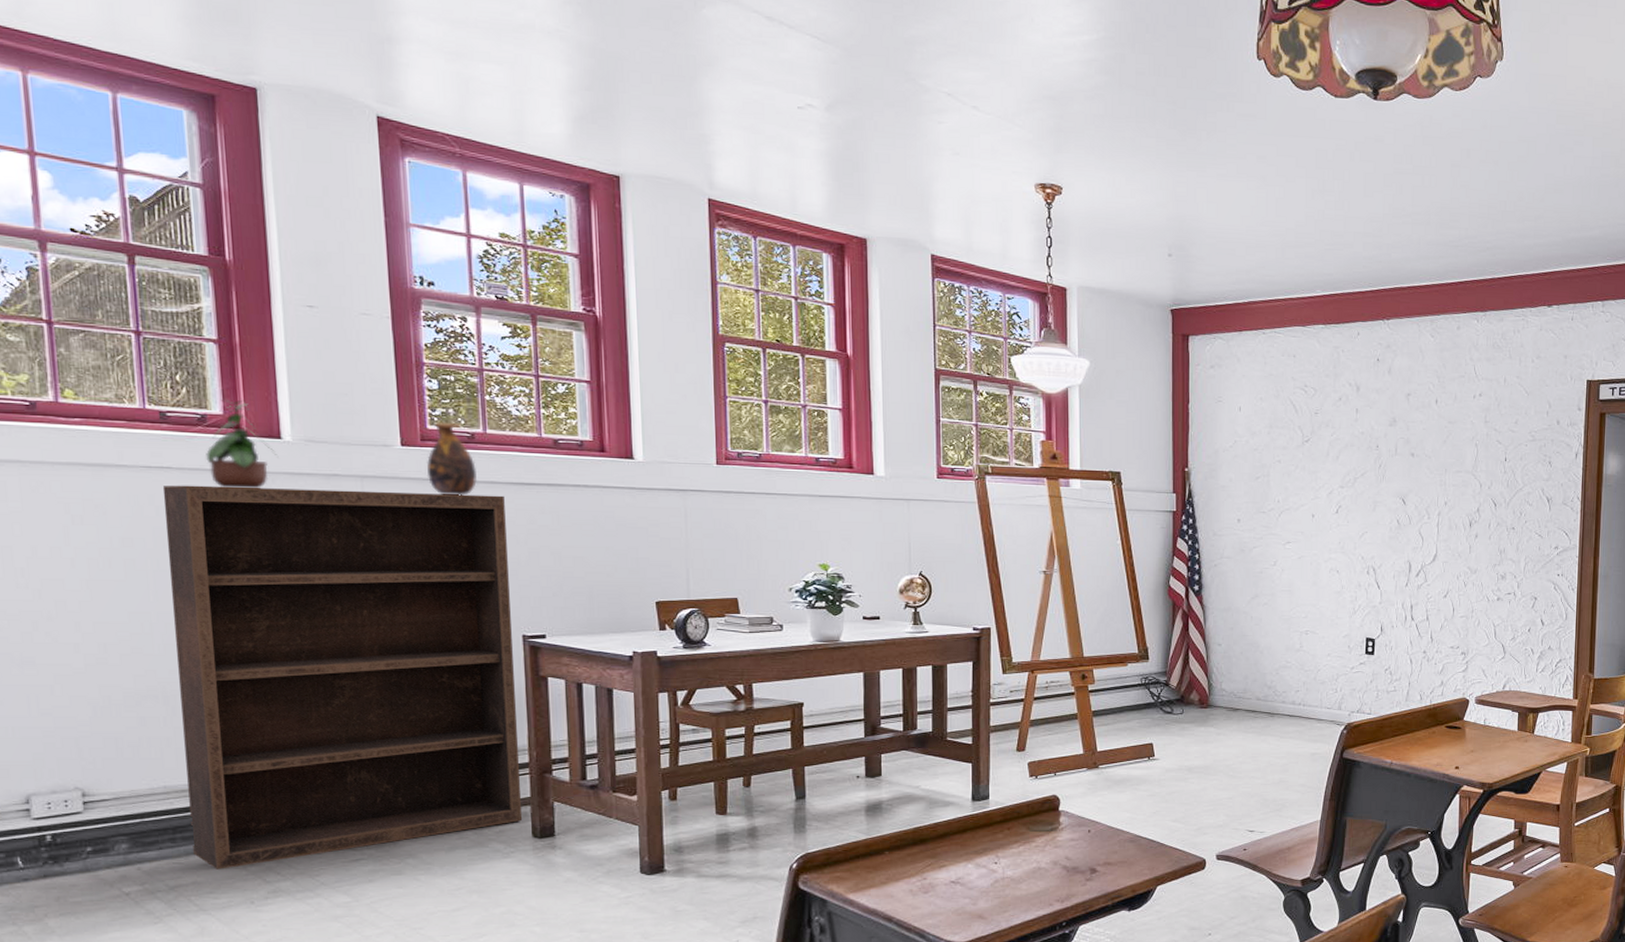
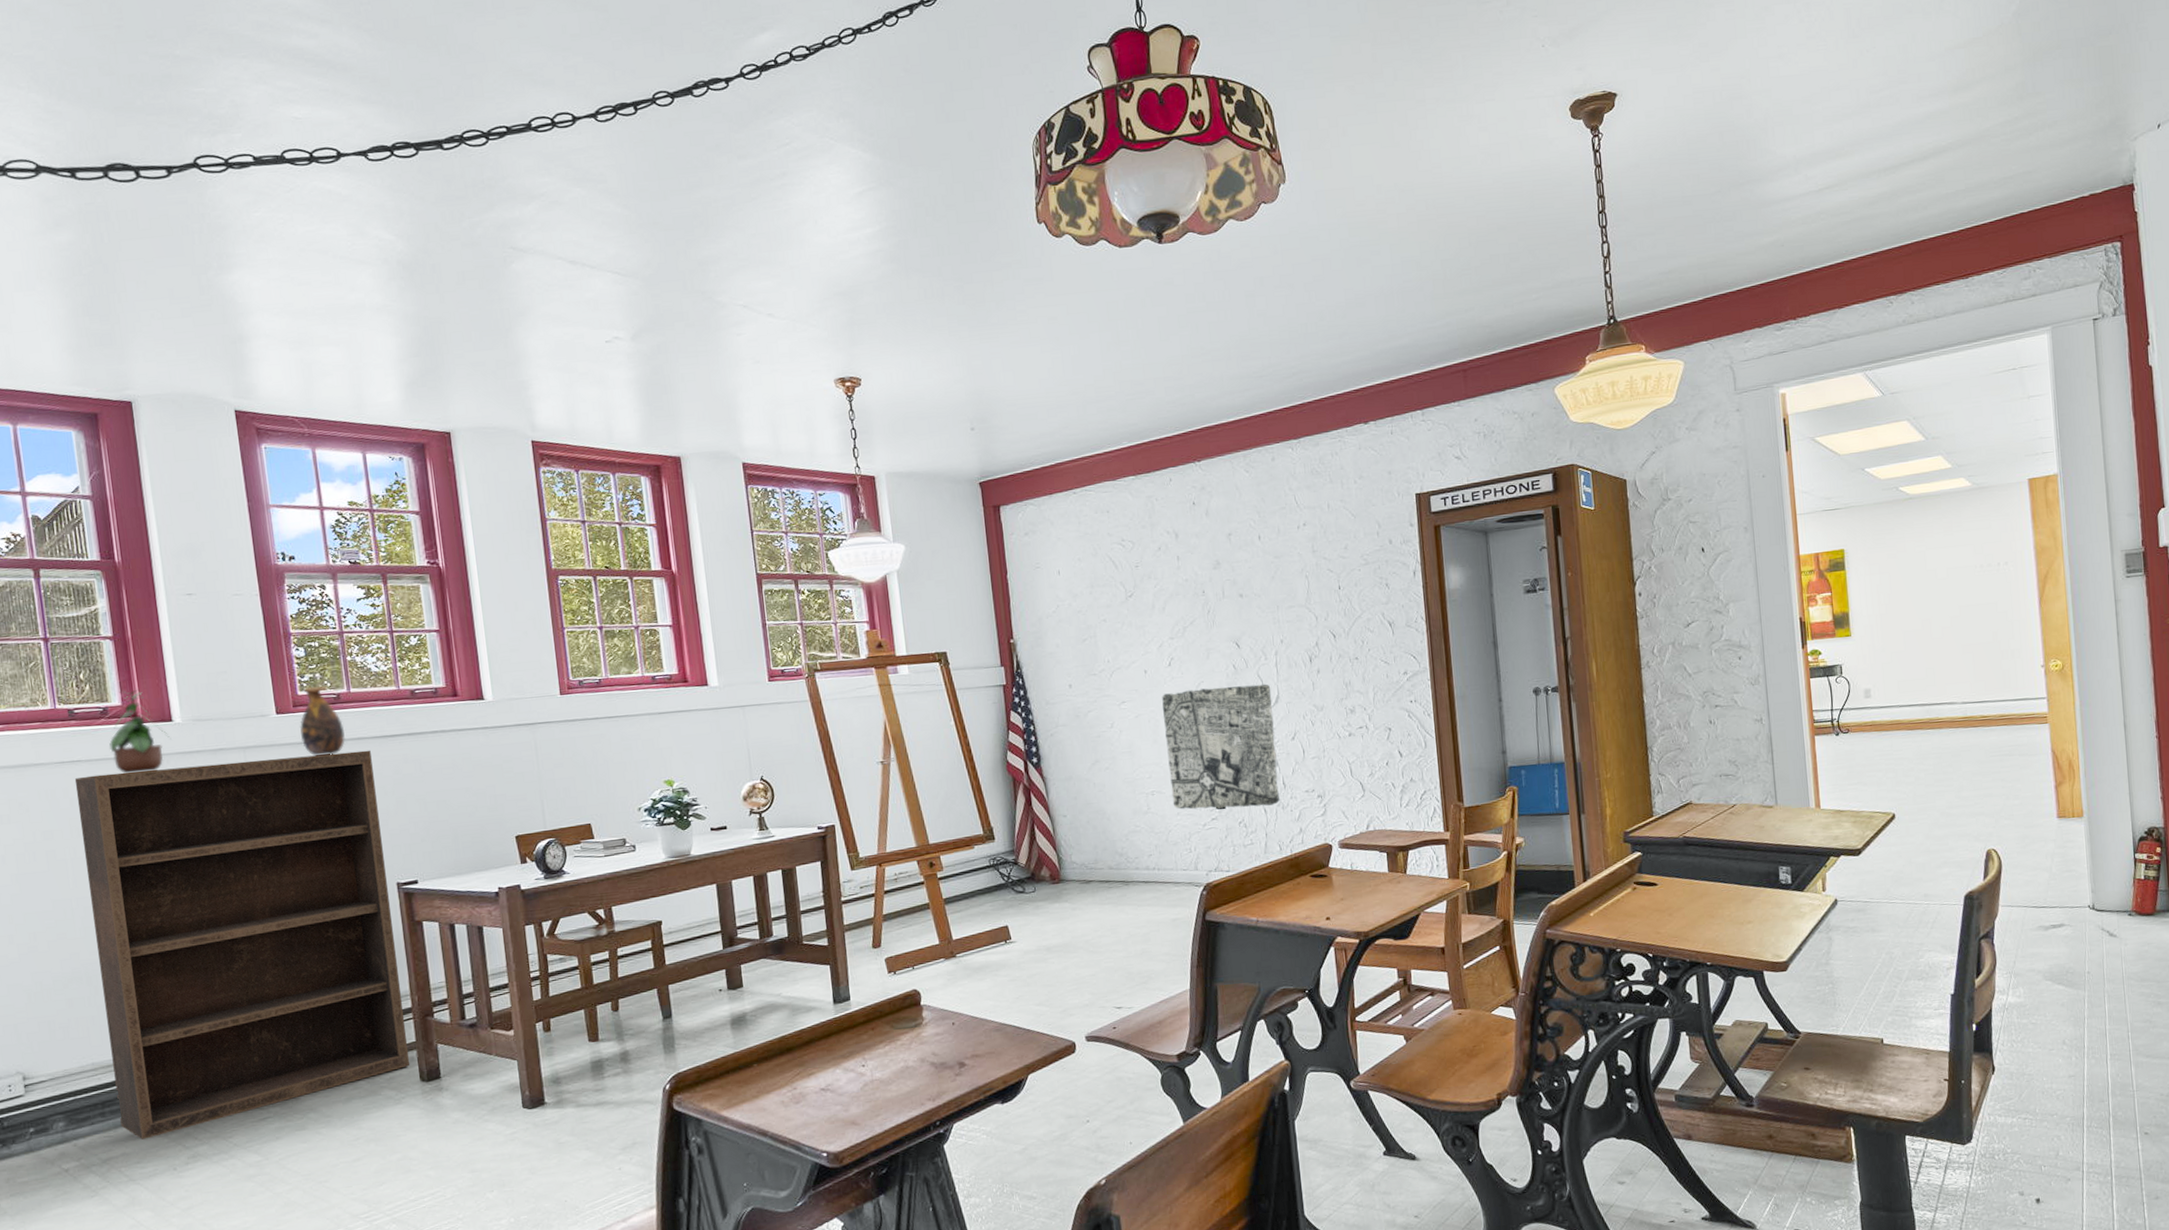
map: none [1325,539,1430,657] -> present [1162,683,1280,810]

